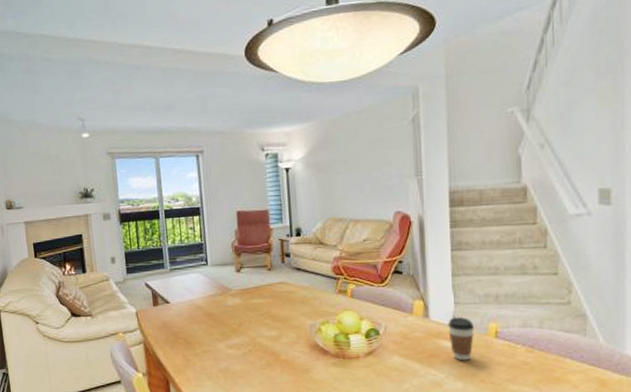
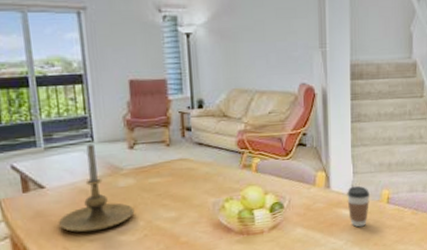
candle holder: none [179,266,241,344] -> present [58,143,135,233]

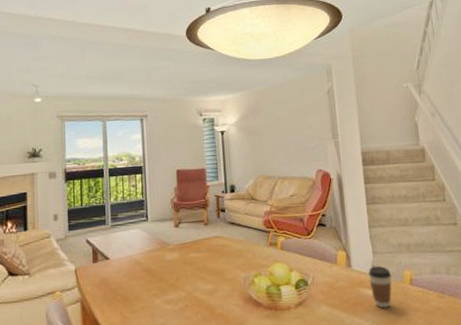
candle holder: present [58,143,135,233] -> none [117,222,178,300]

